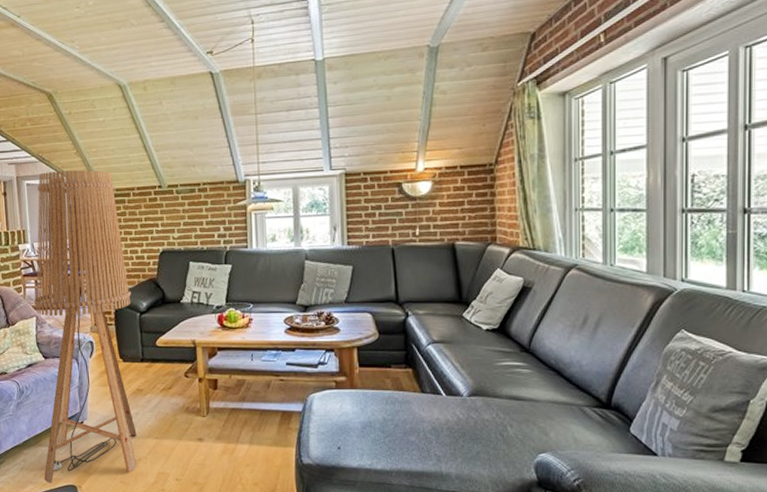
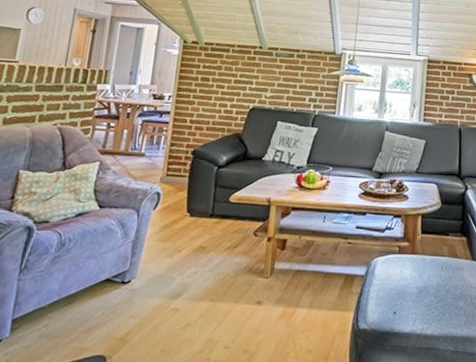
floor lamp: present [34,170,138,483] -> none [66,17,216,353]

